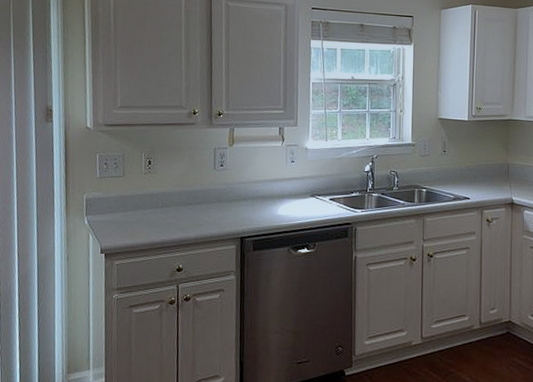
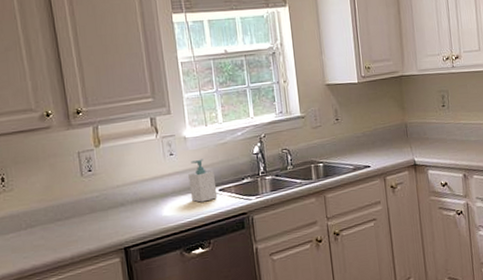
soap bottle: none [304,169,328,208] -> present [188,159,218,203]

